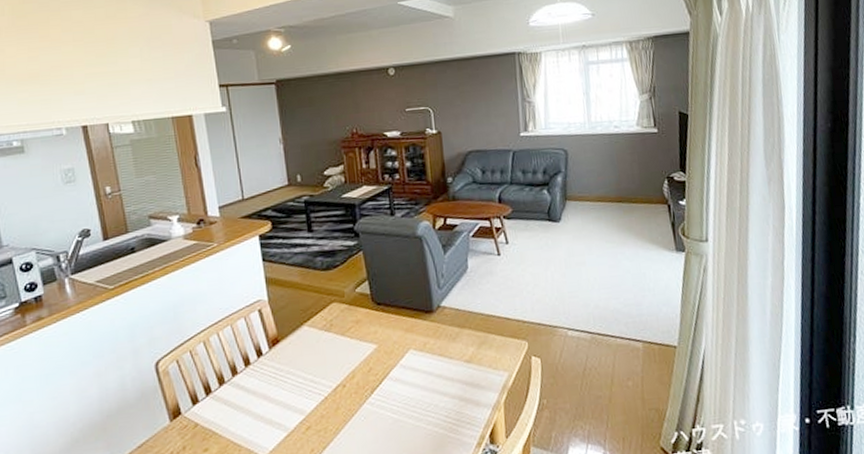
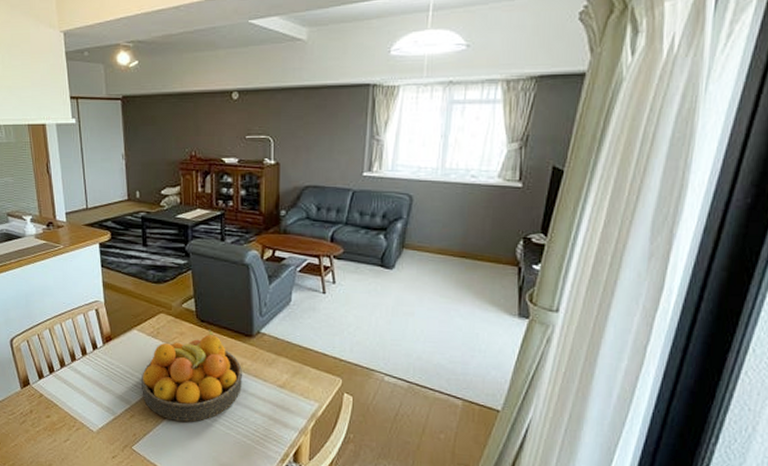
fruit bowl: none [316,312,428,424] -> present [142,329,242,422]

